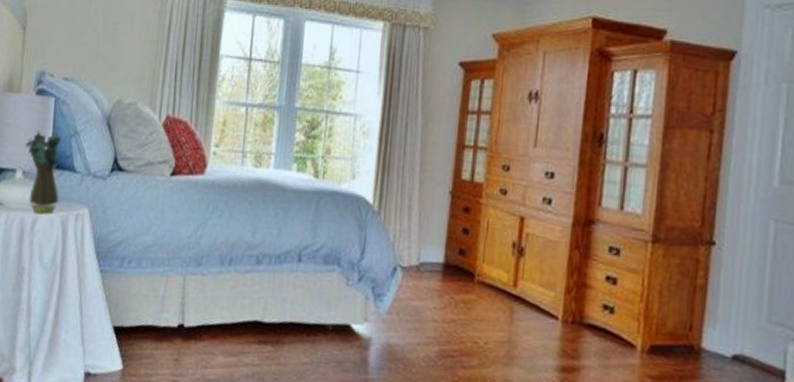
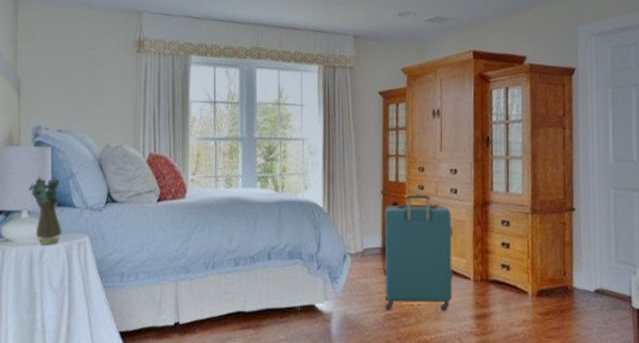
suitcase: none [439,200,540,357] -> present [382,194,454,312]

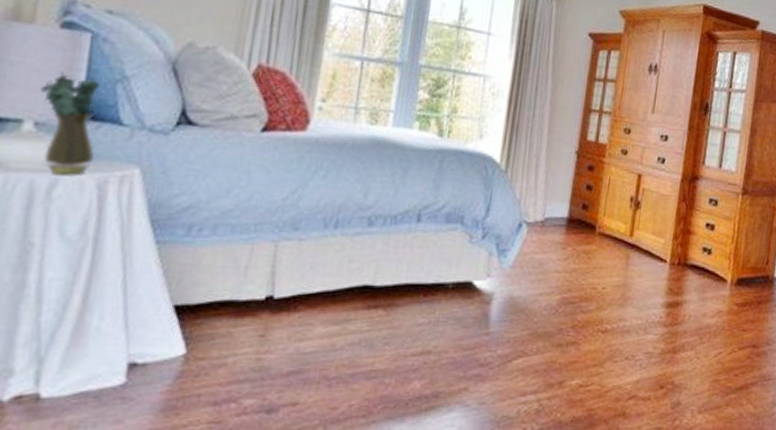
suitcase: present [382,194,454,312] -> none [561,159,655,297]

